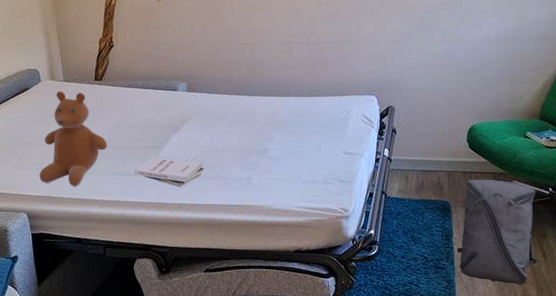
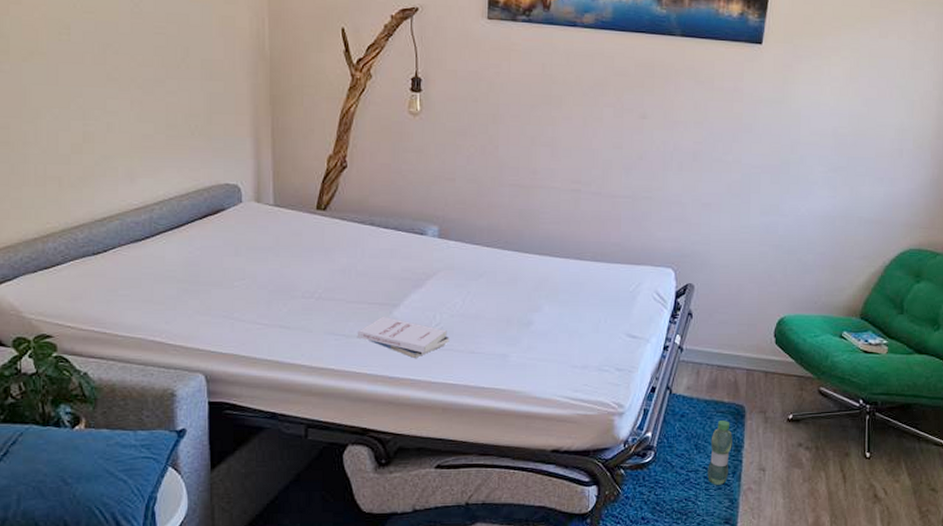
teddy bear: present [39,91,108,187] -> none [227,218,325,345]
water bottle: none [424,215,443,270] -> present [707,420,733,485]
backpack: present [457,178,538,285] -> none [746,382,845,510]

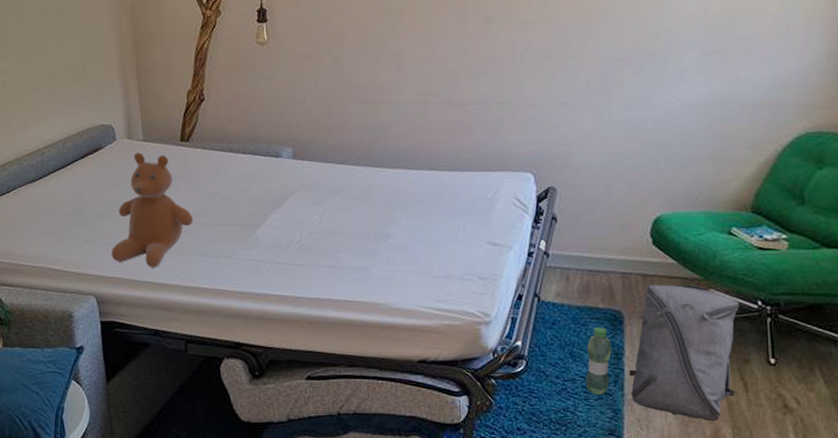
teddy bear: none [227,218,325,345] -> present [111,153,194,268]
books: present [358,316,450,358] -> none [225,236,311,275]
backpack: none [746,382,845,510] -> present [629,284,740,422]

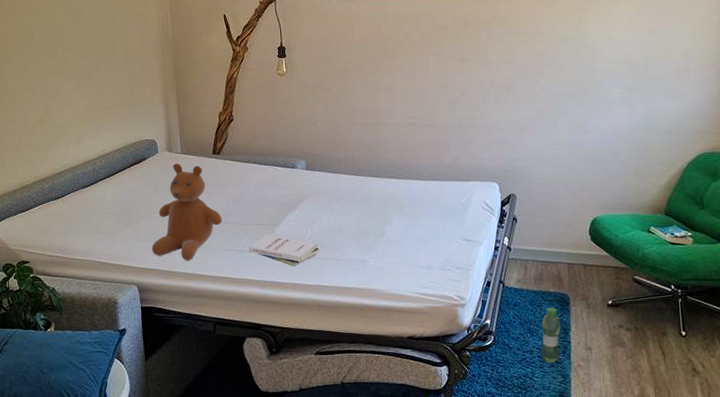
books: none [225,236,311,275] -> present [249,234,320,266]
backpack: present [629,284,740,422] -> none [574,272,658,384]

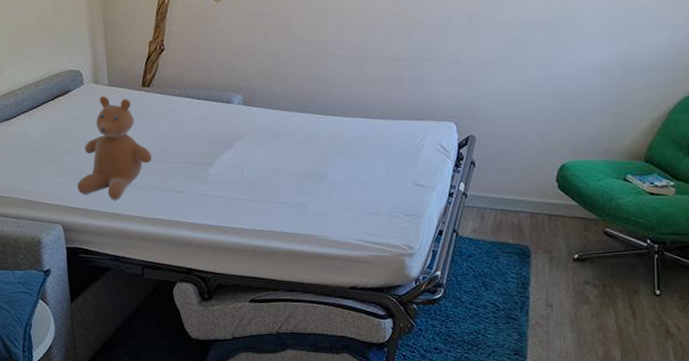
books: present [249,234,320,266] -> none [180,173,256,208]
water bottle: present [541,307,561,363] -> none [496,260,519,319]

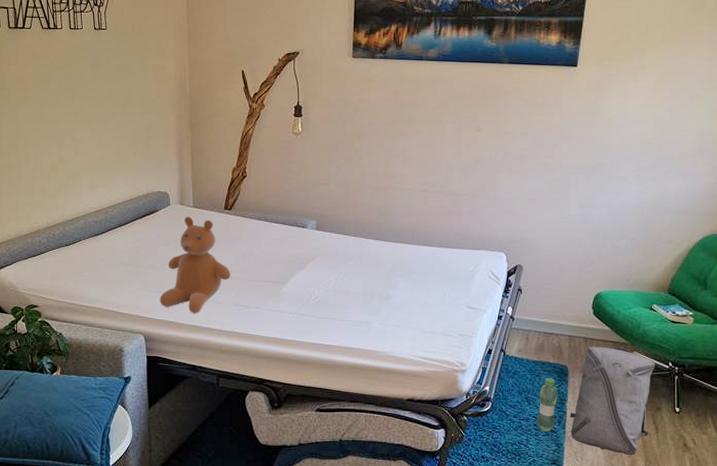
water bottle: none [496,260,519,319] -> present [537,378,558,432]
backpack: none [533,224,632,345] -> present [570,346,656,456]

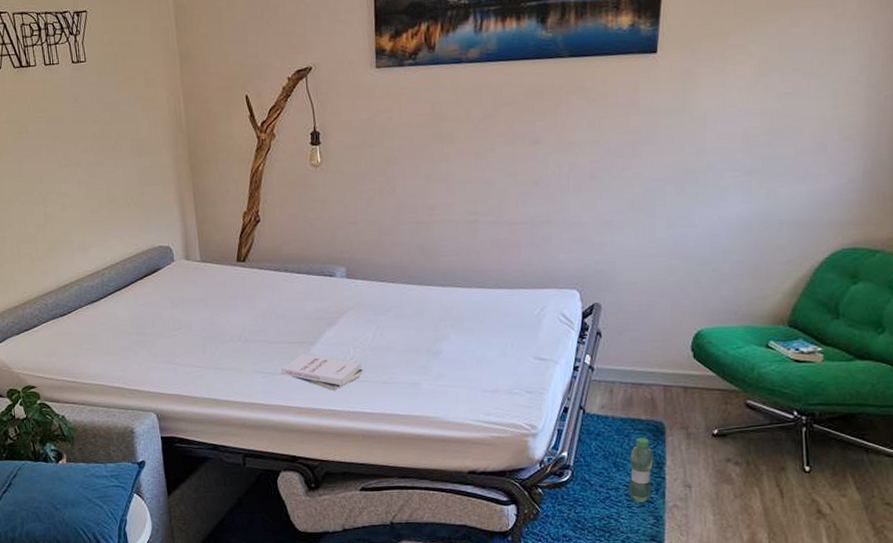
teddy bear: present [160,217,231,313] -> none [170,273,251,385]
books: none [256,291,326,324] -> present [281,353,364,390]
backpack: present [570,346,656,456] -> none [670,396,776,527]

